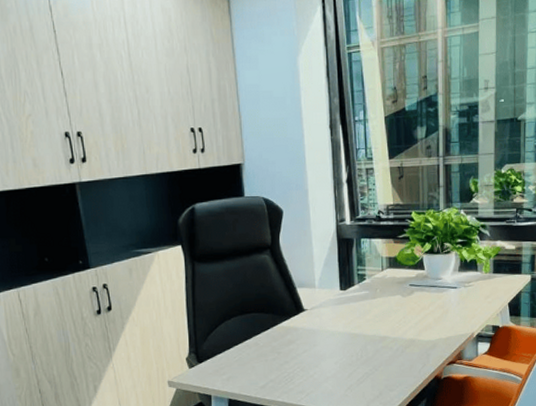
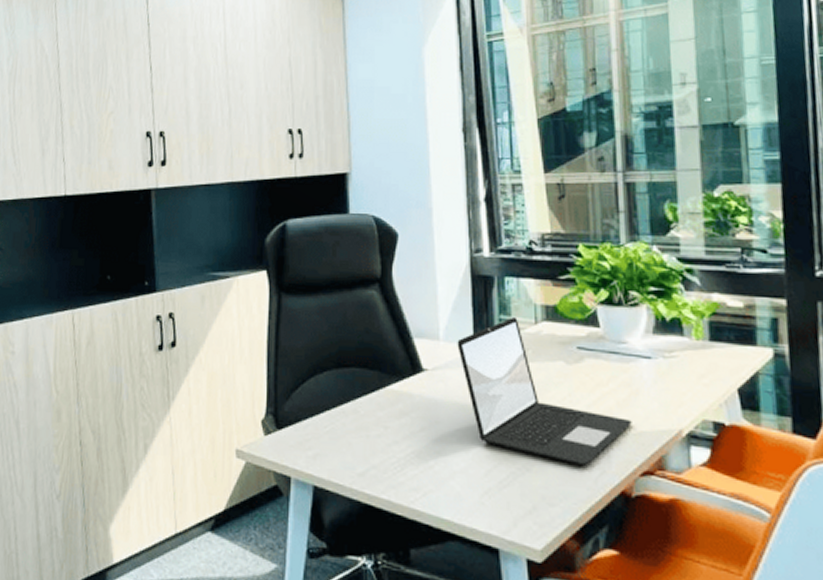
laptop: none [328,267,443,363] -> present [457,317,632,465]

